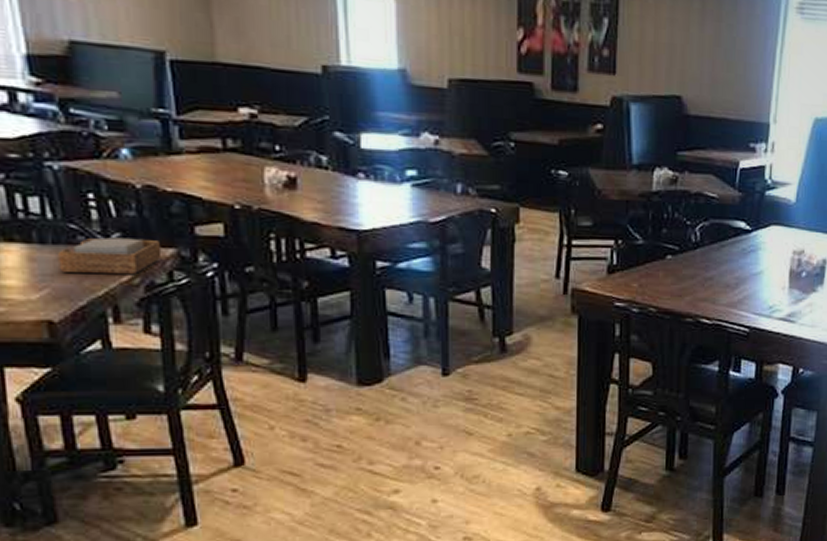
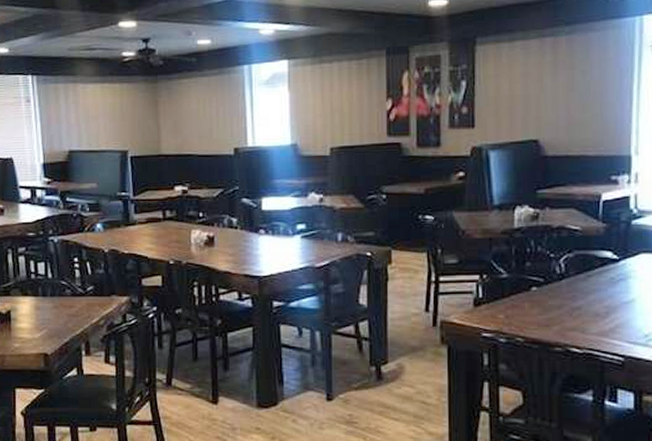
napkin holder: present [58,237,162,275] -> none [53,290,119,318]

